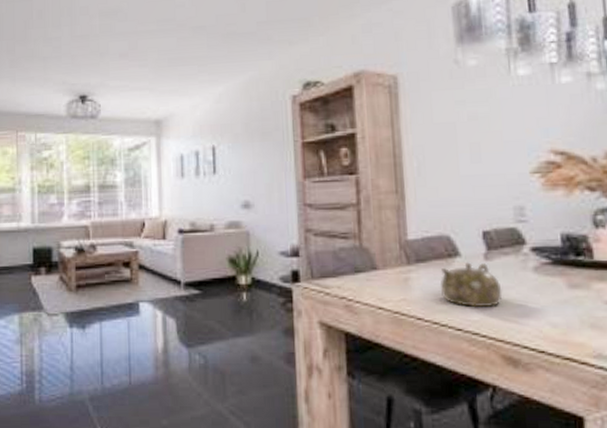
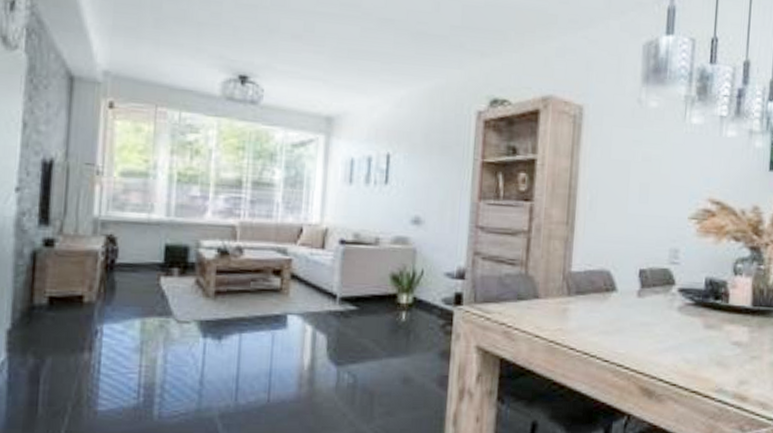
teapot: present [440,262,503,307] -> none [594,298,649,341]

